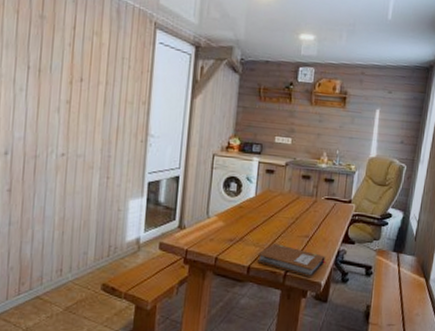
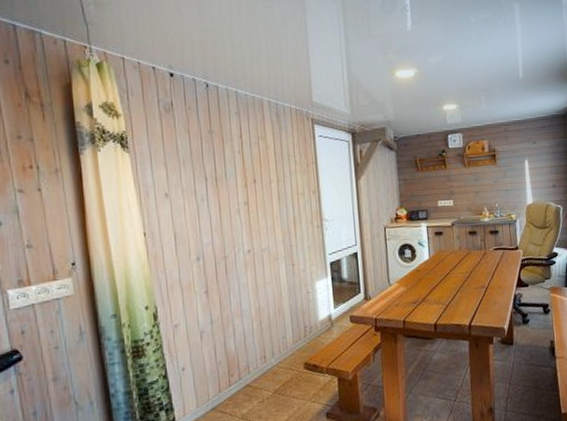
notebook: present [257,244,326,277] -> none [441,298,506,325]

